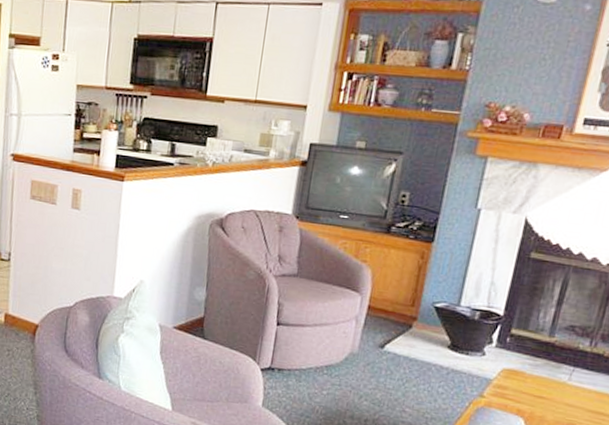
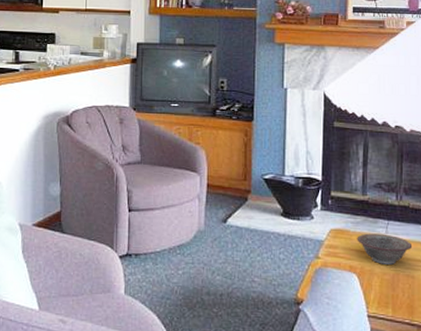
decorative bowl: none [532,377,598,414] -> present [357,233,413,265]

